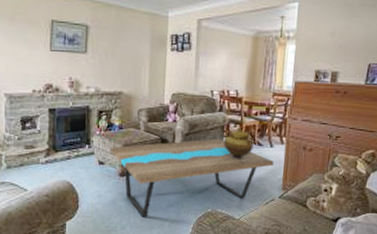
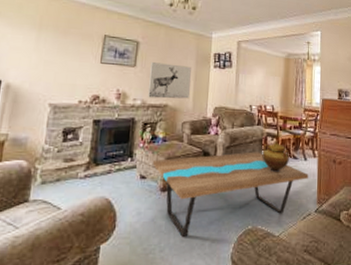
wall art: none [102,48,146,86] -> present [148,62,191,99]

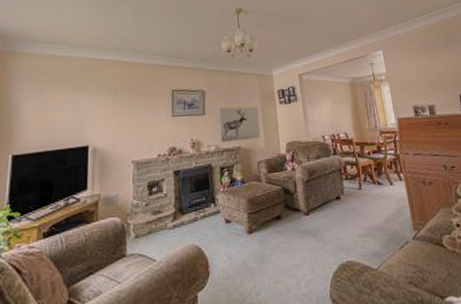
coffee table: present [153,152,308,238] -> none [236,182,398,280]
ceramic pot: present [262,141,289,173] -> none [344,168,374,202]

